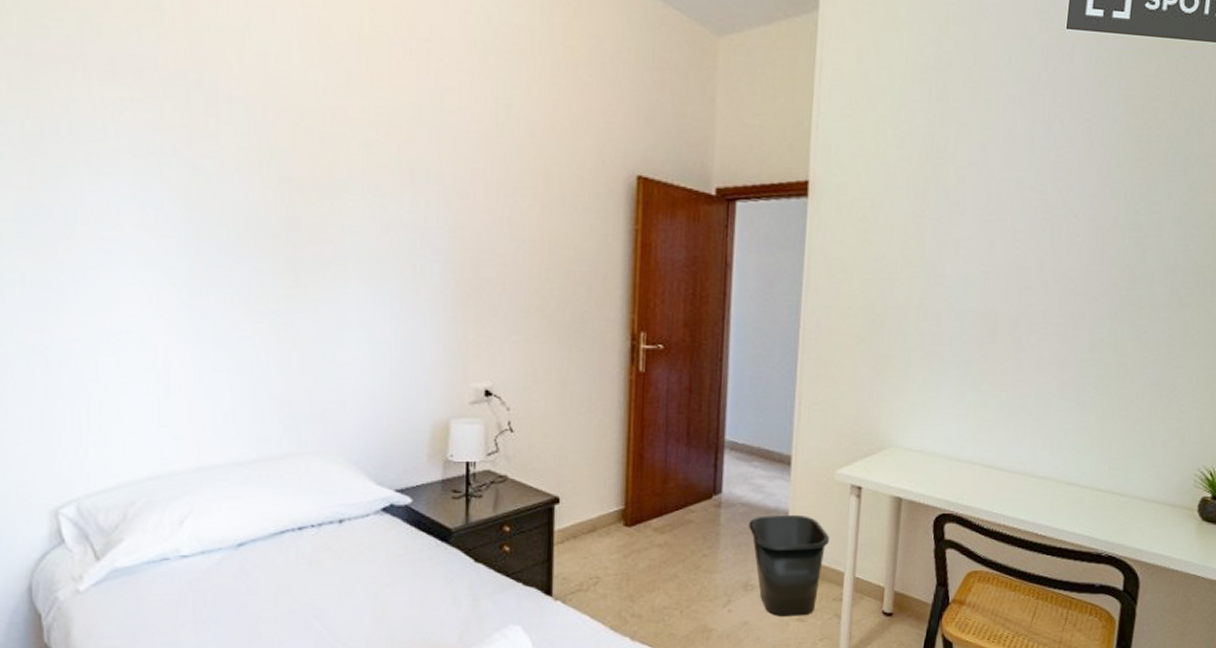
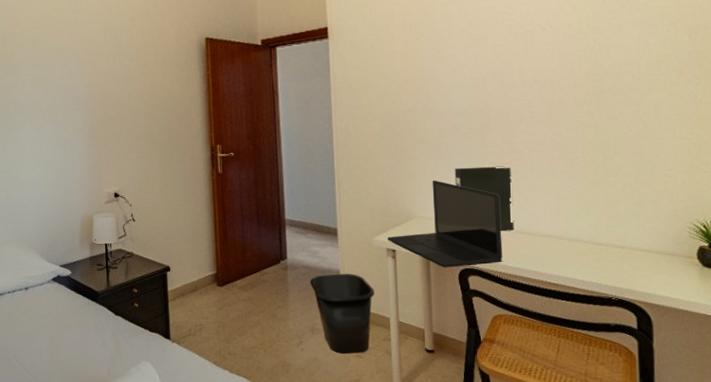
laptop: none [853,400,994,512] -> present [387,180,503,268]
binder: none [944,386,1013,470] -> present [454,166,515,232]

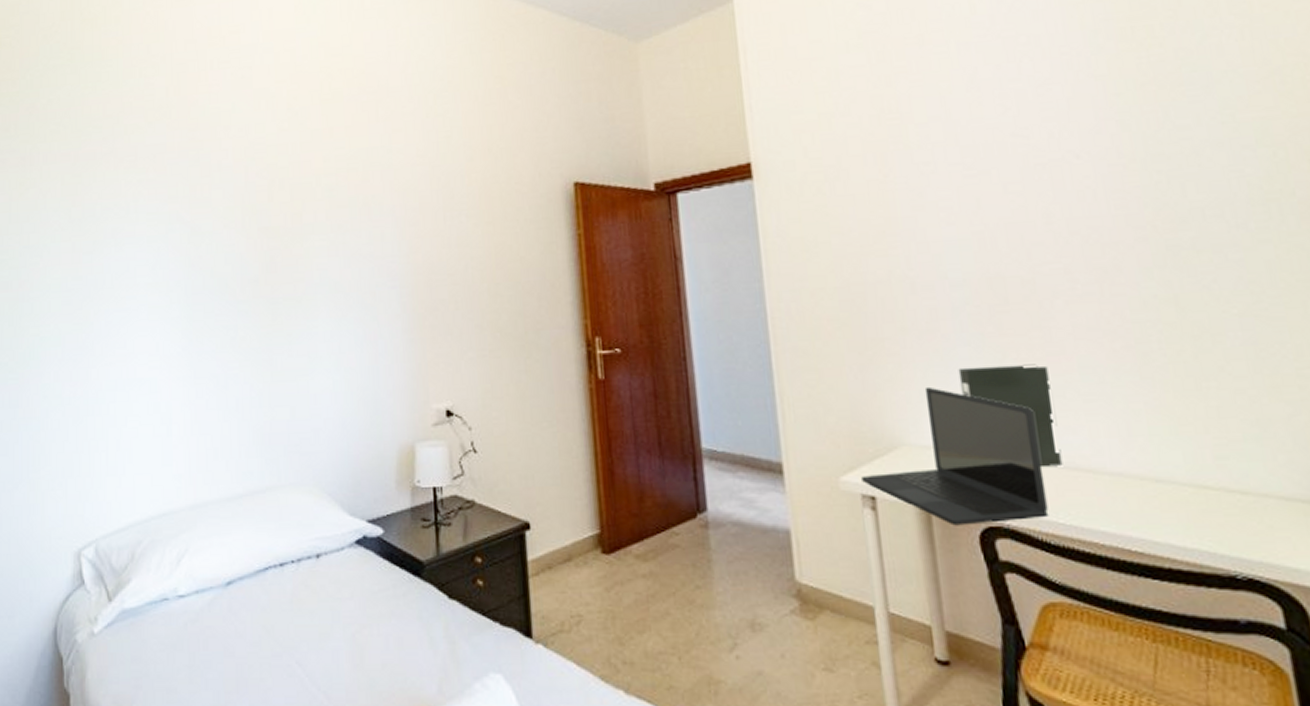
waste bin: present [310,273,375,354] -> none [744,533,848,665]

